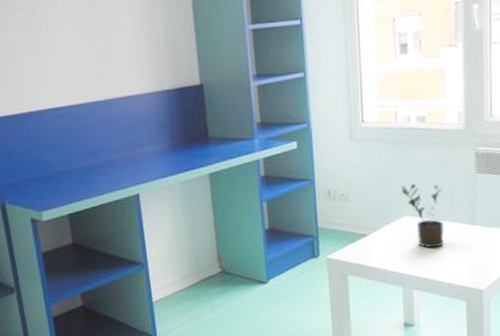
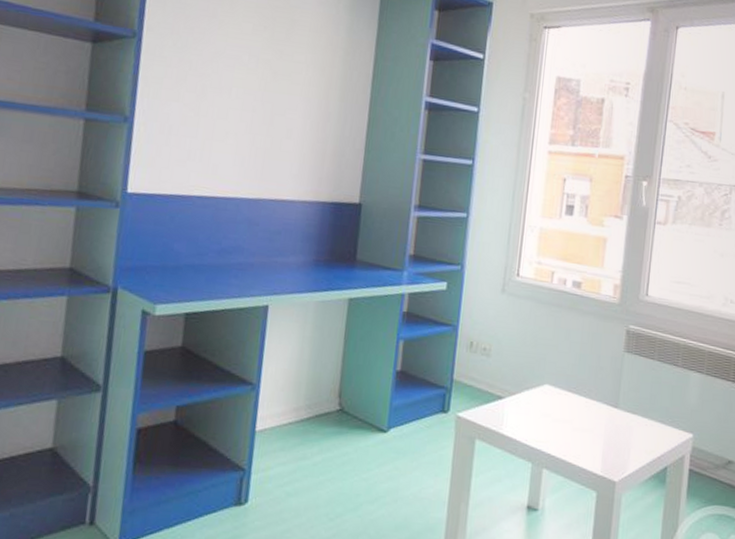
potted plant: present [402,183,445,249] -> none [546,351,588,426]

